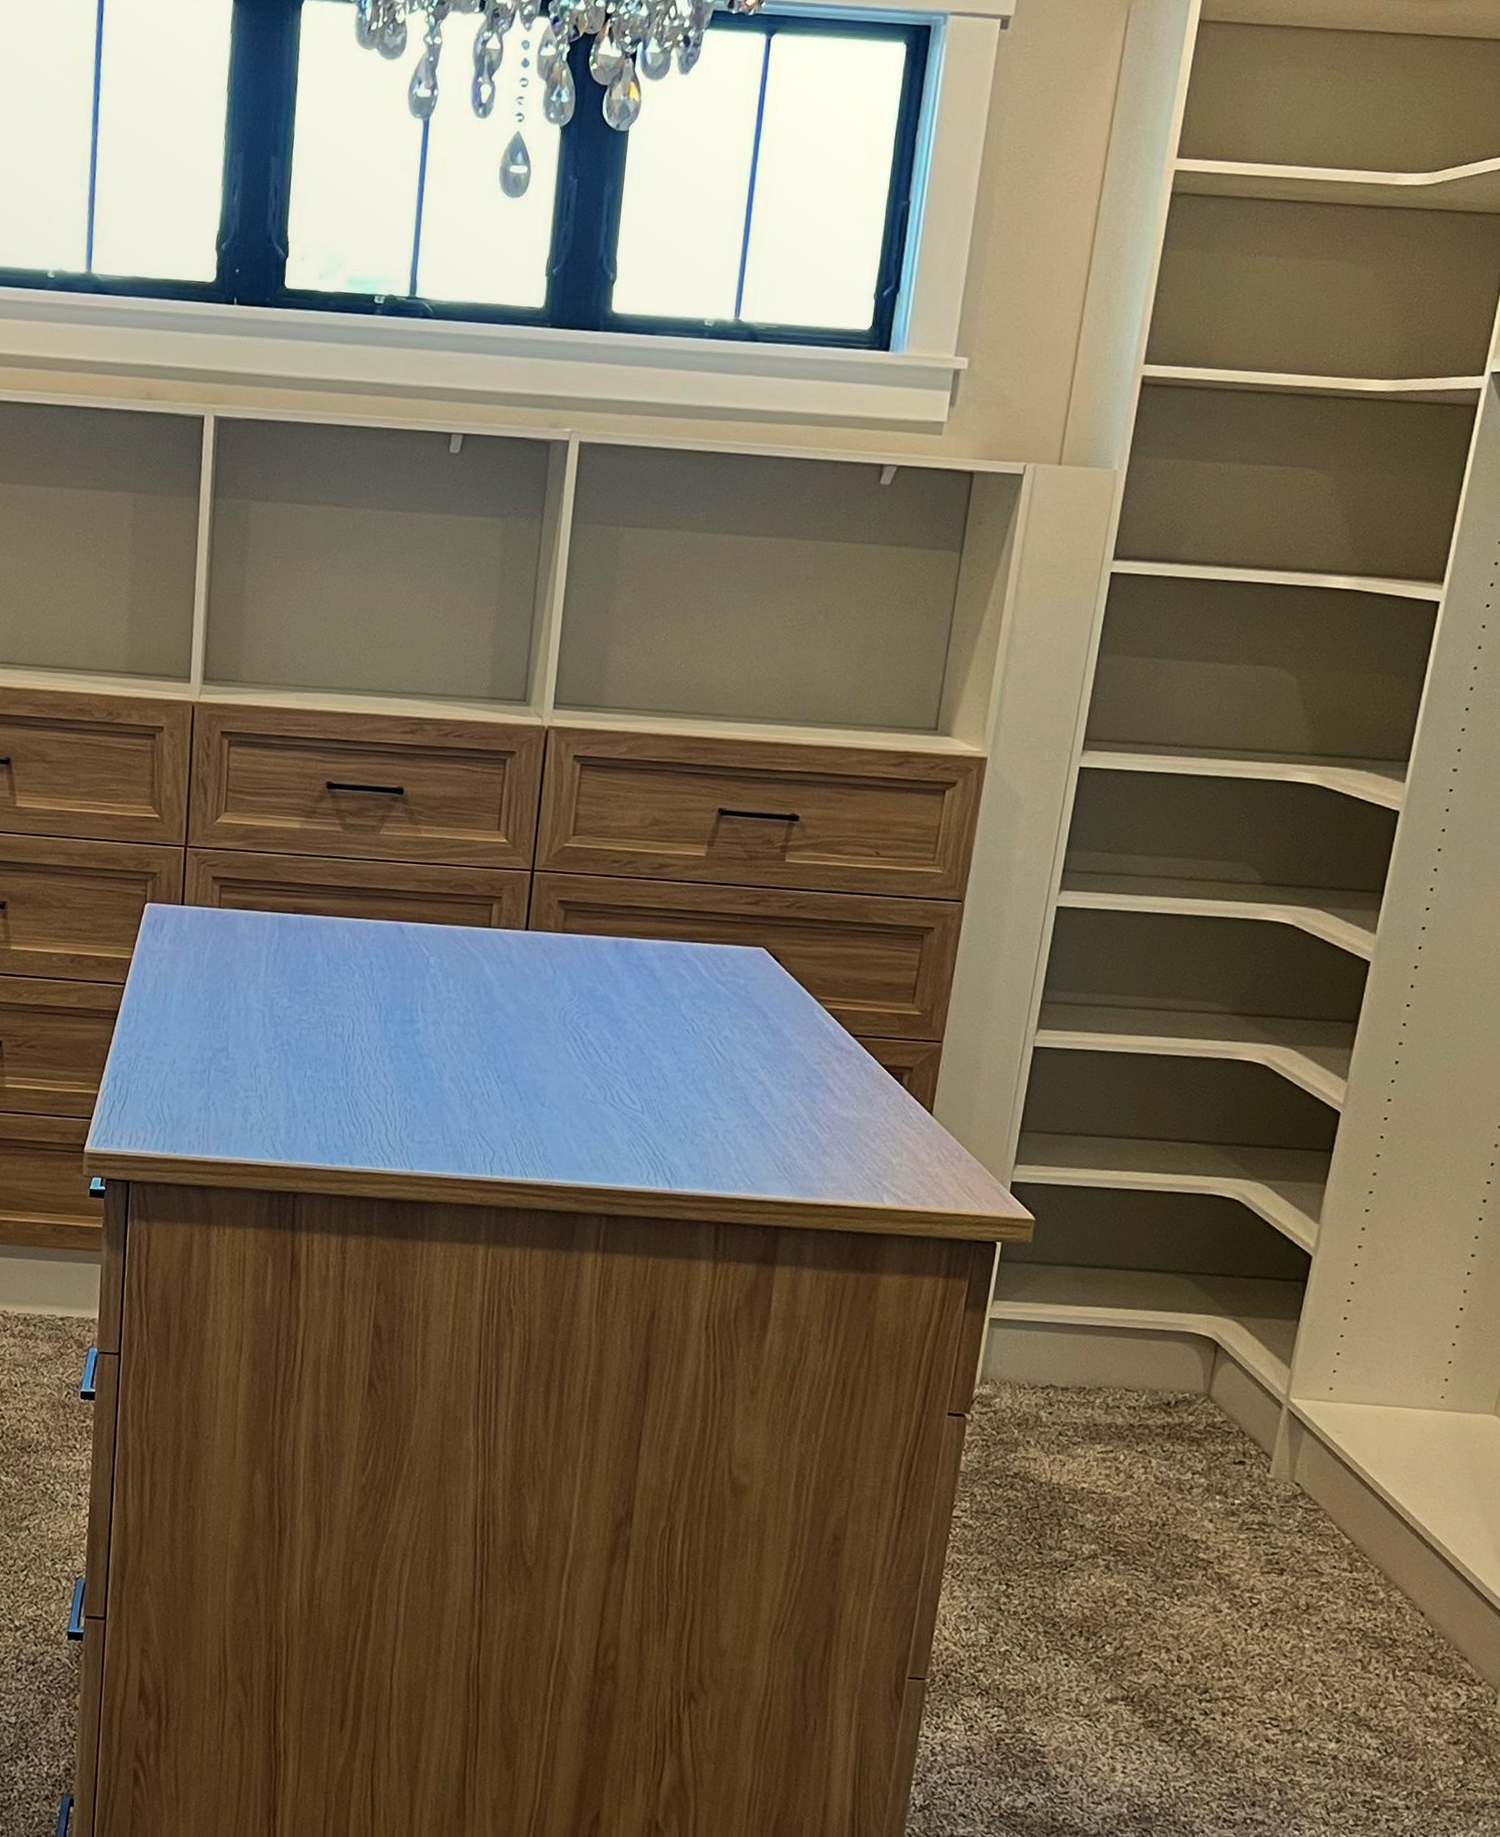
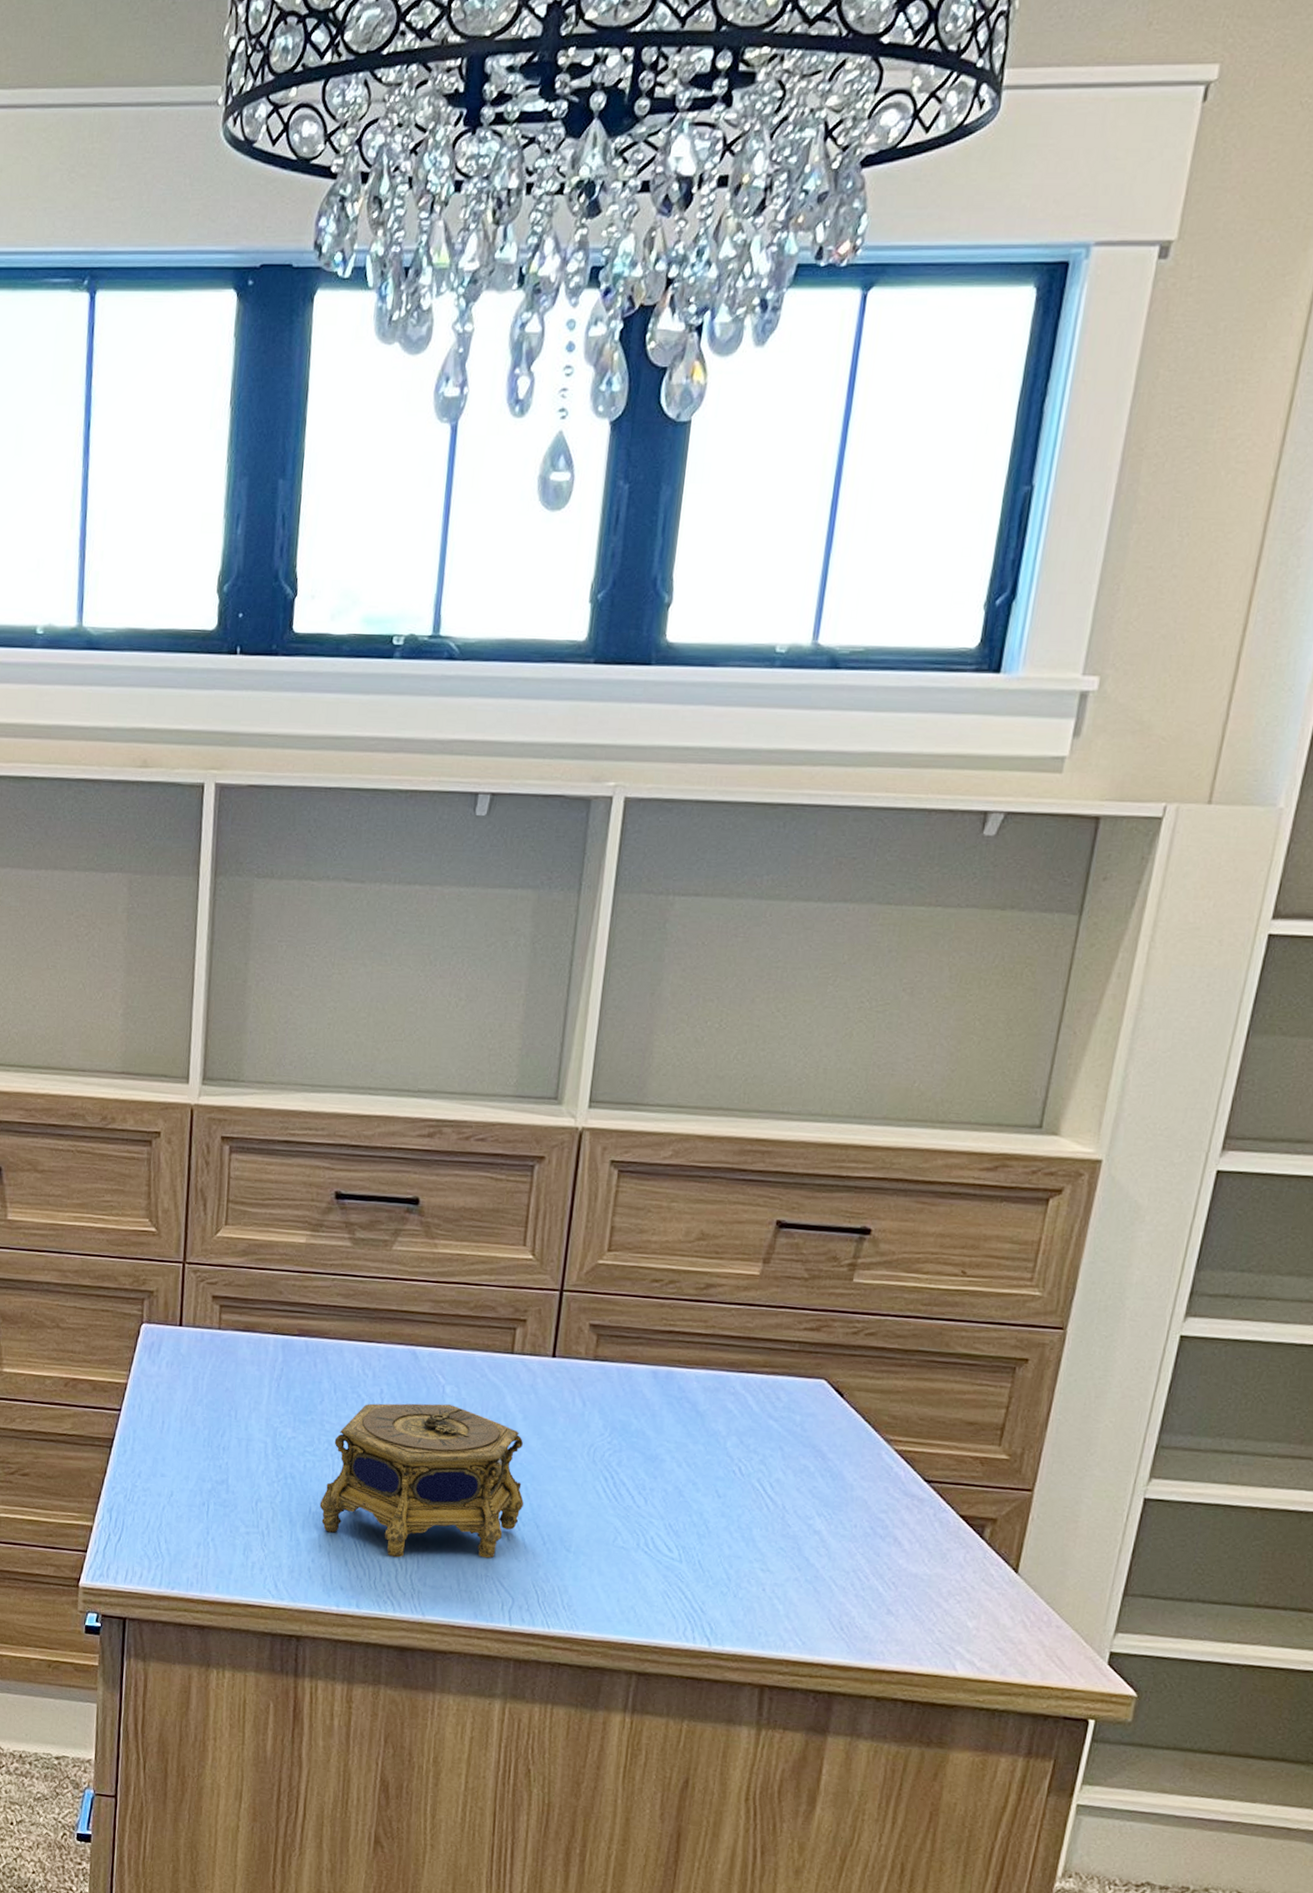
clock: none [314,973,502,1116] -> present [319,1403,524,1559]

